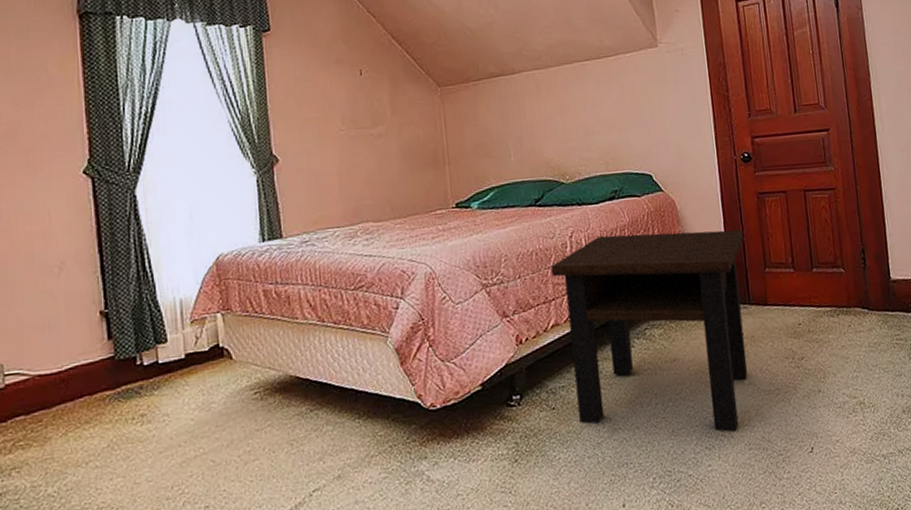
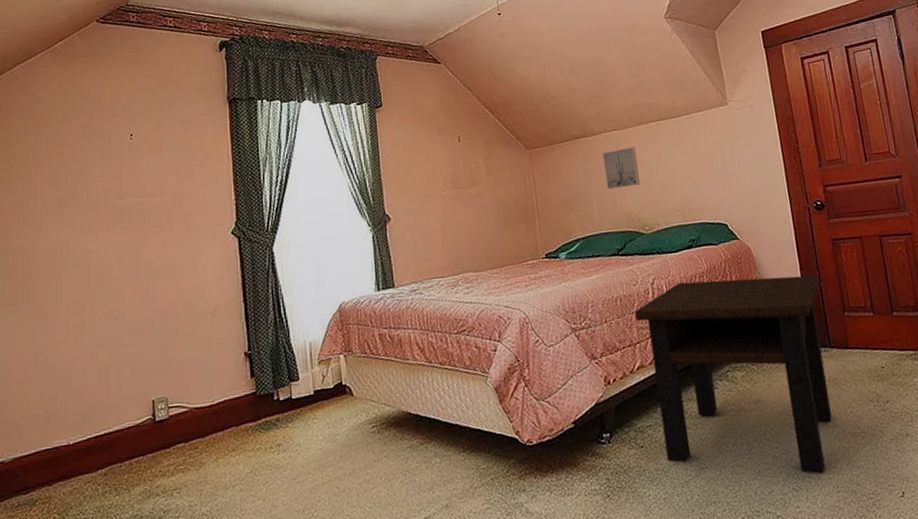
wall art: none [522,88,562,135] -> present [602,147,640,190]

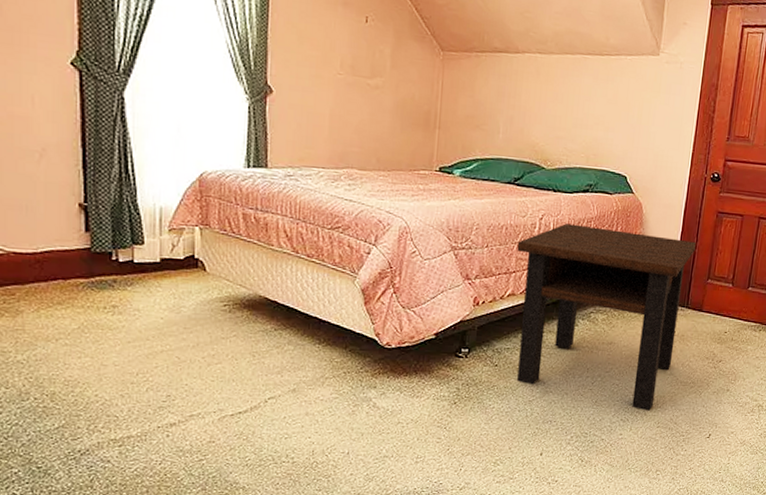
wall art: present [602,147,640,190] -> none [517,74,556,117]

